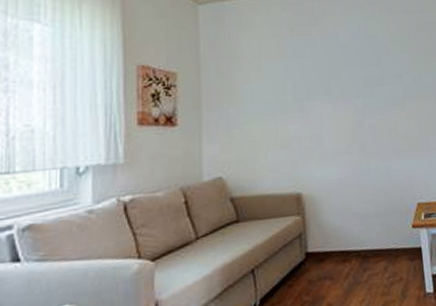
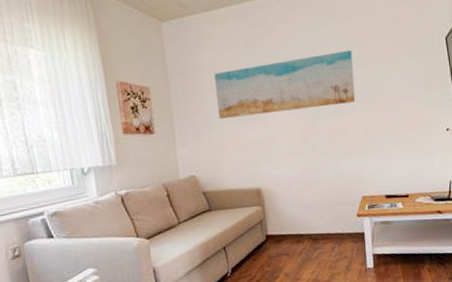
wall art: none [254,44,407,111] -> present [214,49,356,119]

